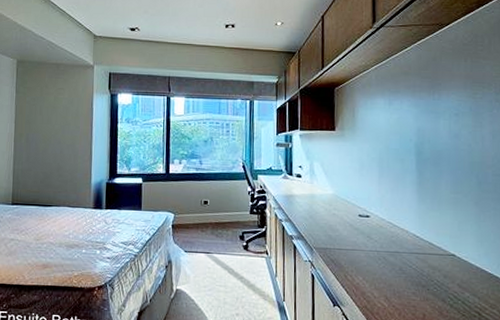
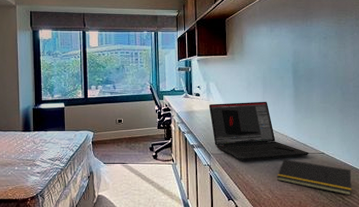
laptop: none [312,187,436,260] -> present [208,101,309,161]
notepad: none [394,258,491,311] -> present [276,158,352,196]

